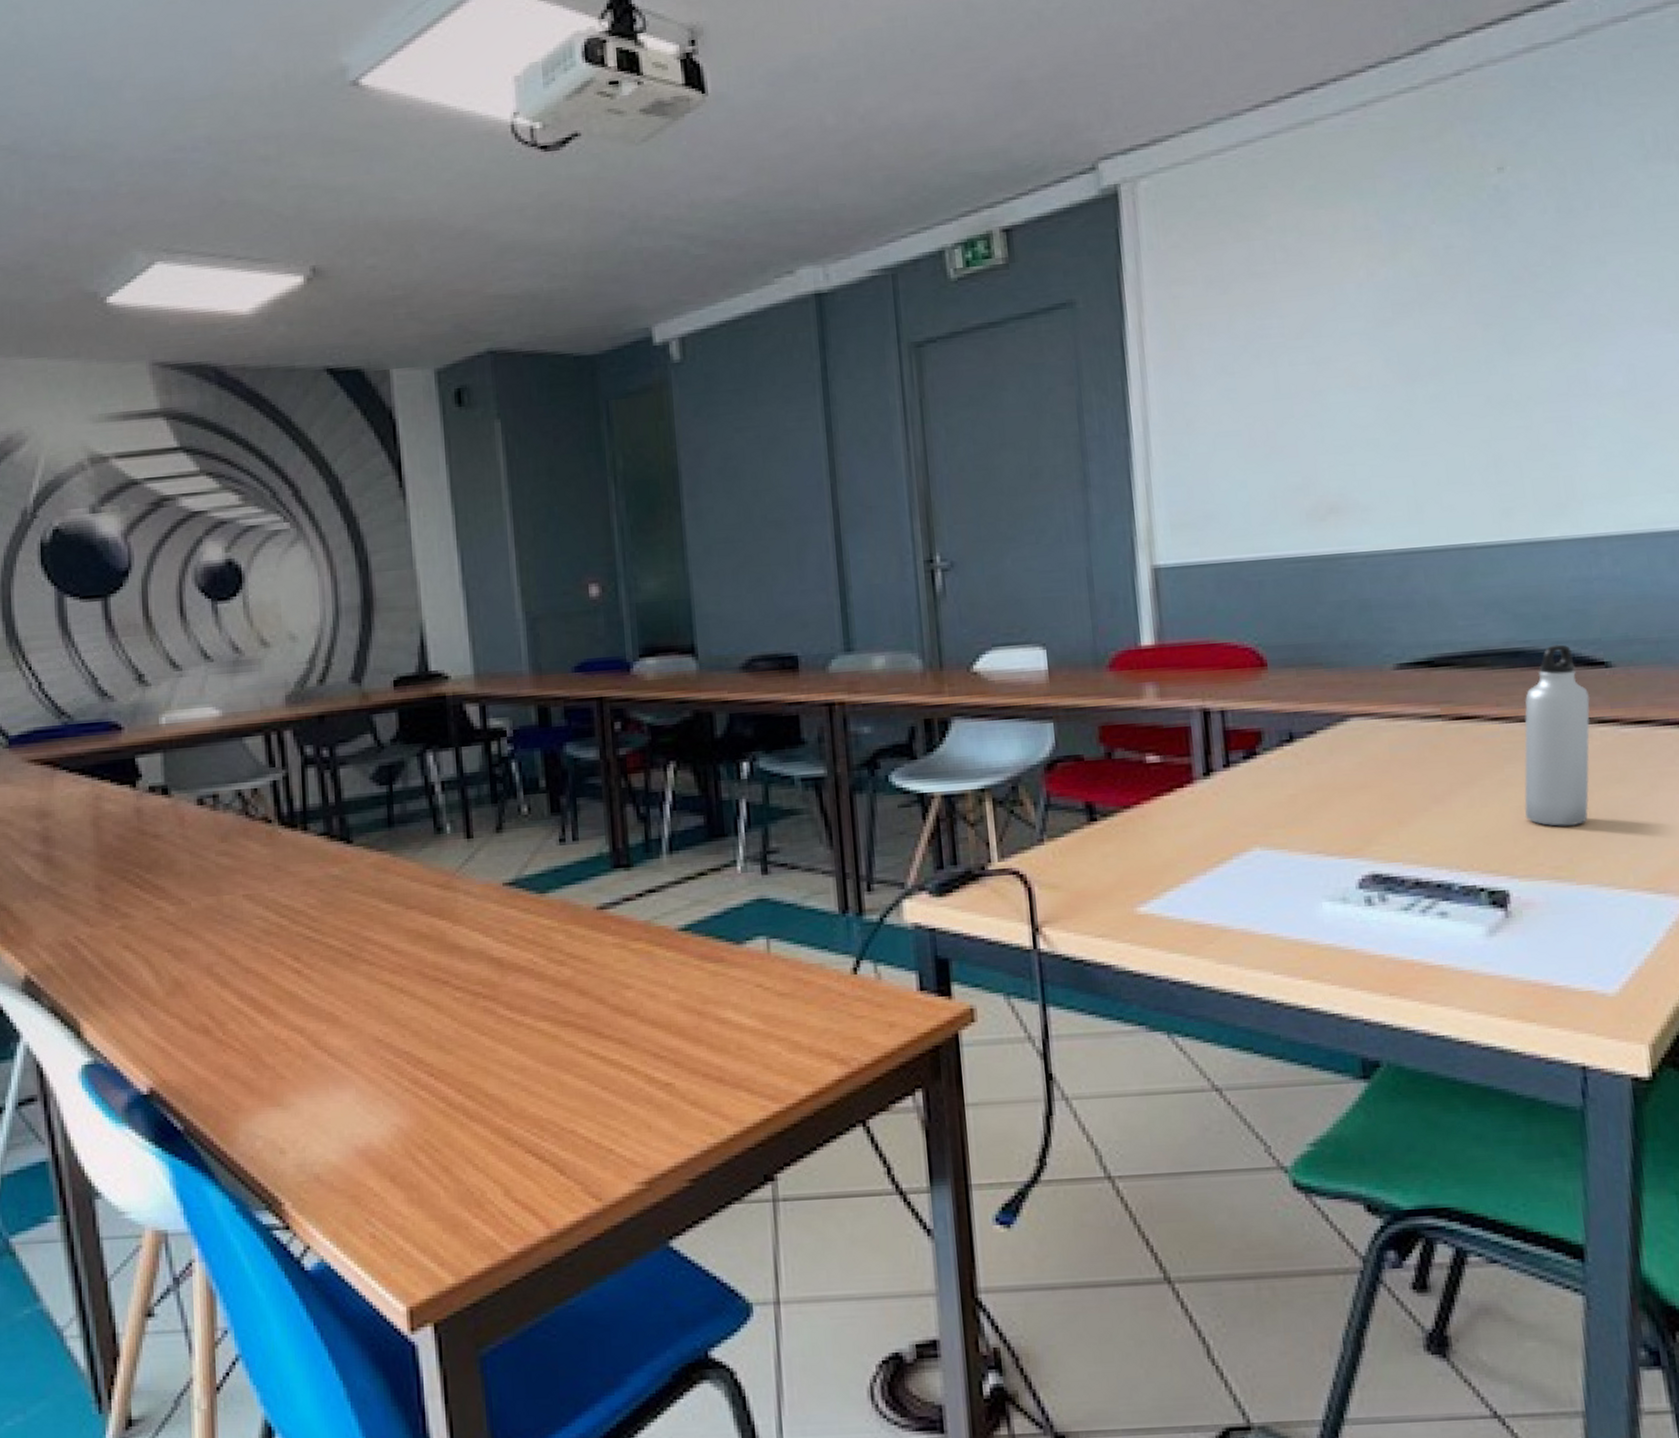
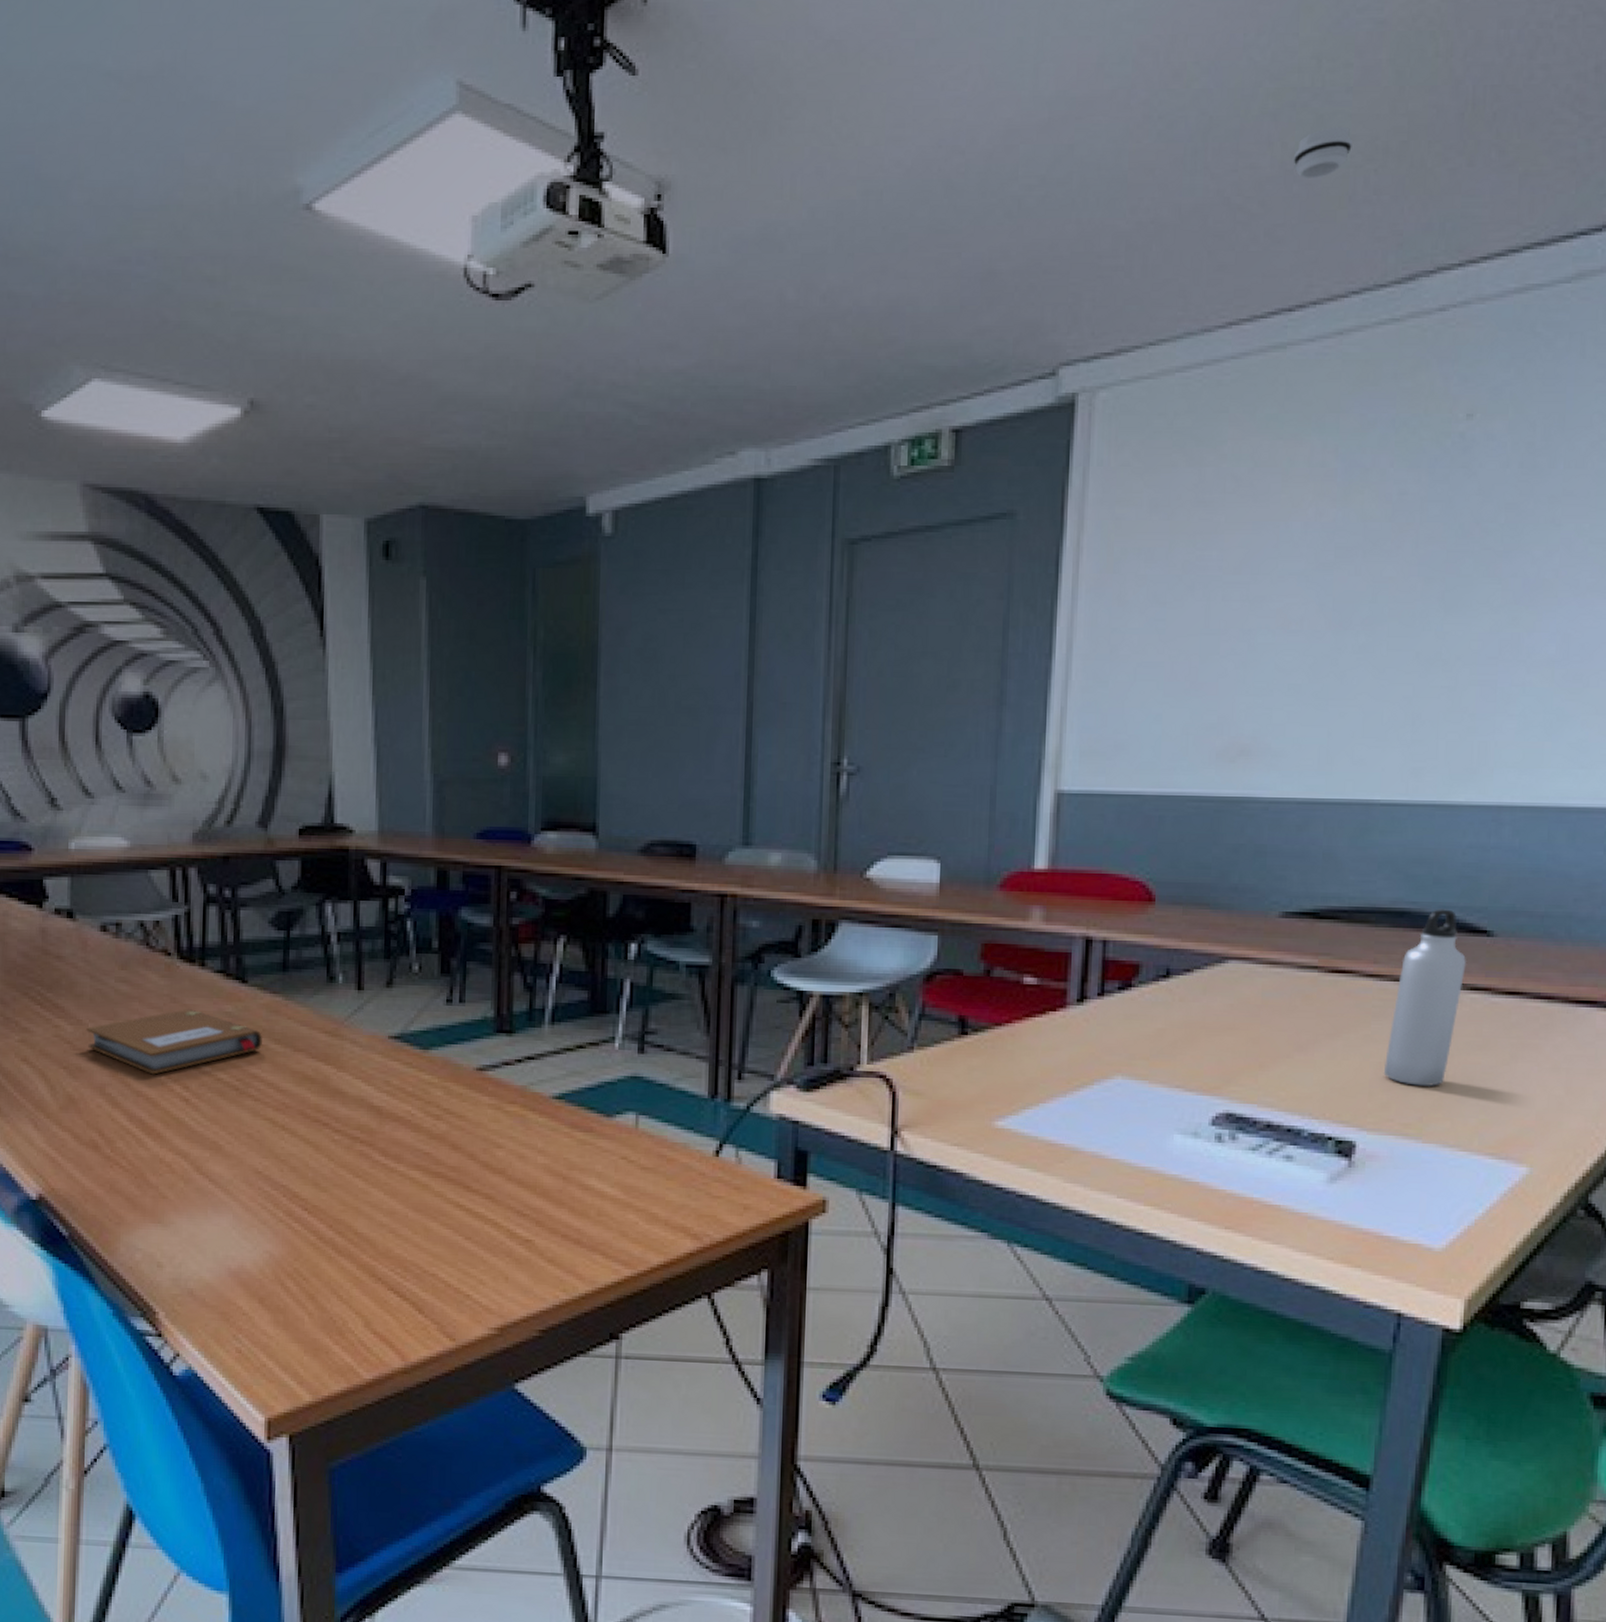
notebook: none [189,875,373,949] -> present [86,1008,262,1075]

